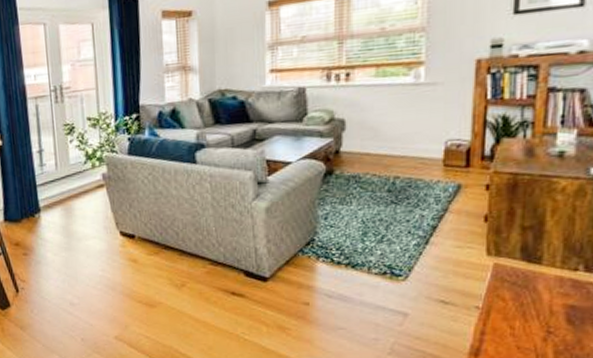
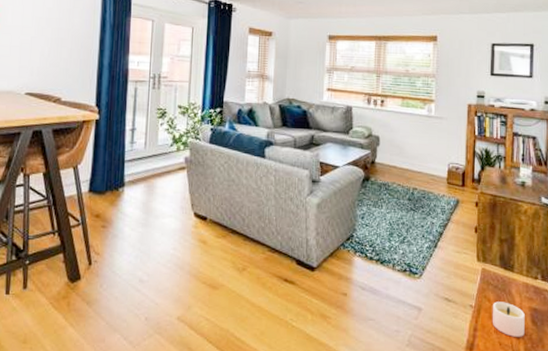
candle: none [506,300,556,339] -> present [492,301,525,337]

